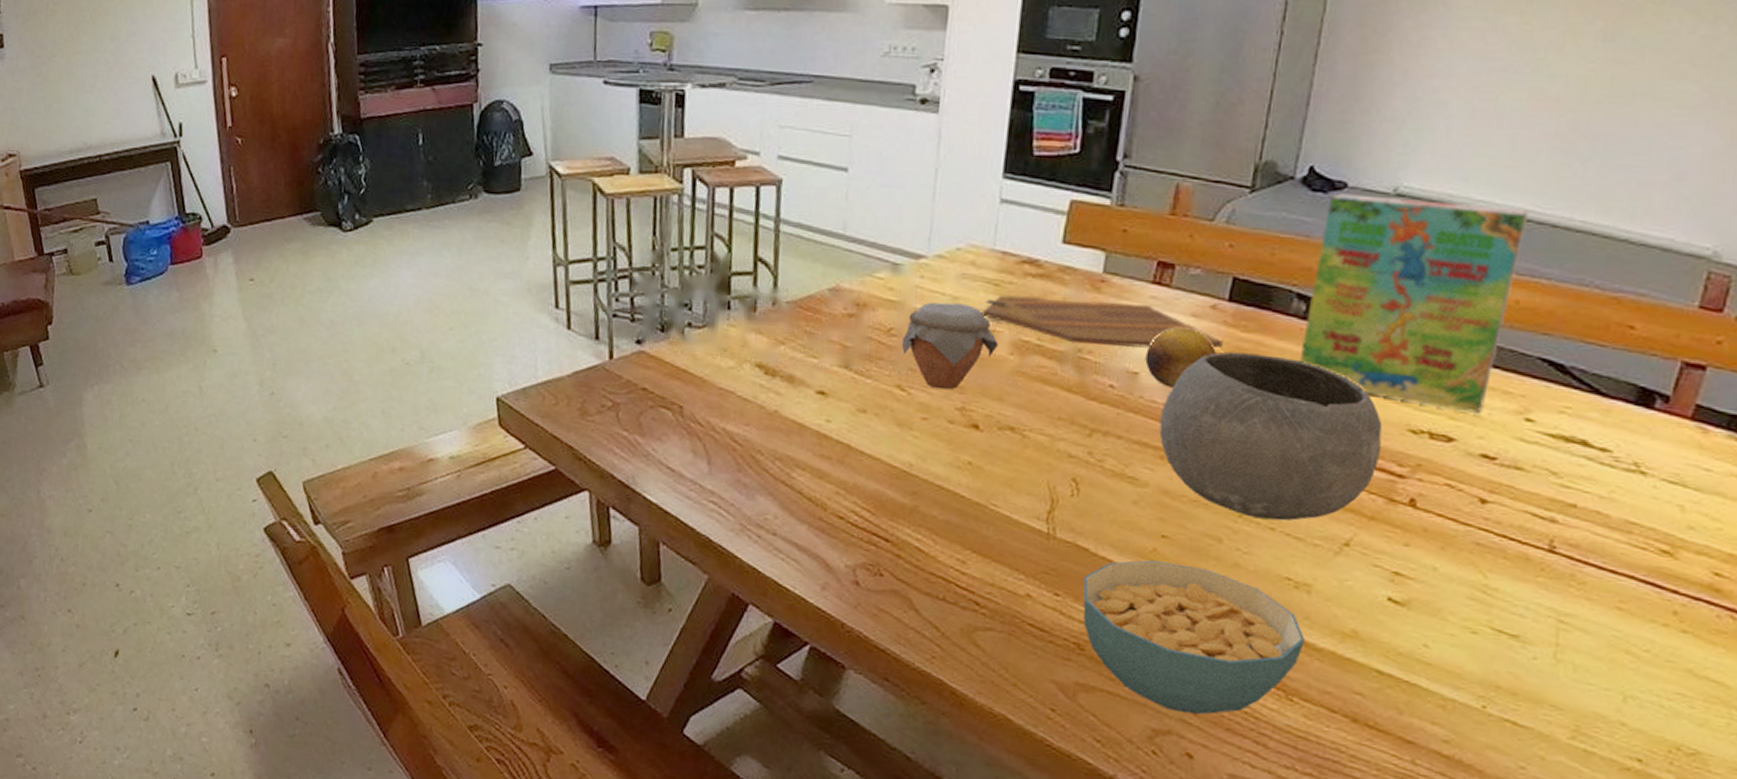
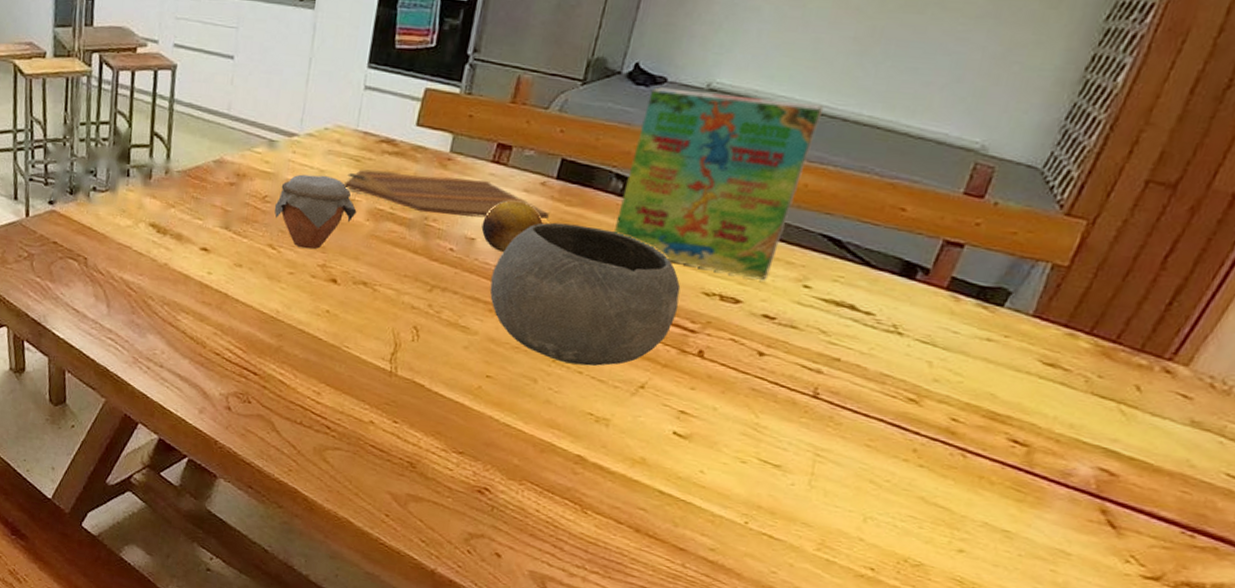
cereal bowl: present [1083,560,1305,715] -> none [416,395,601,523]

